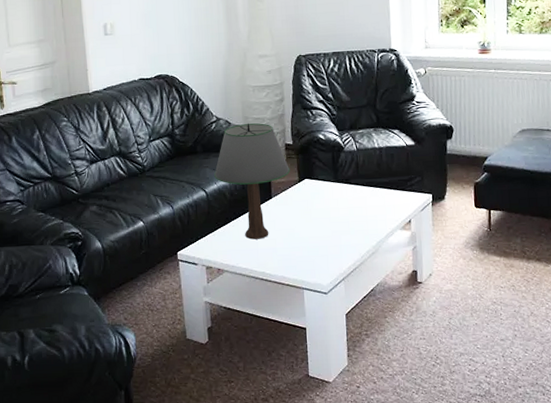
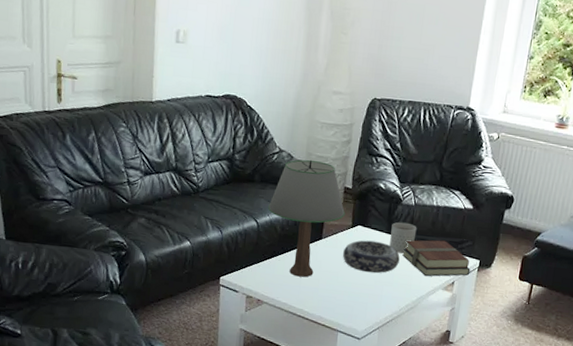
decorative bowl: none [294,191,352,225] -> present [342,240,400,274]
mug: none [338,168,364,200] -> present [389,222,417,254]
books: none [353,180,425,219] -> present [402,240,471,277]

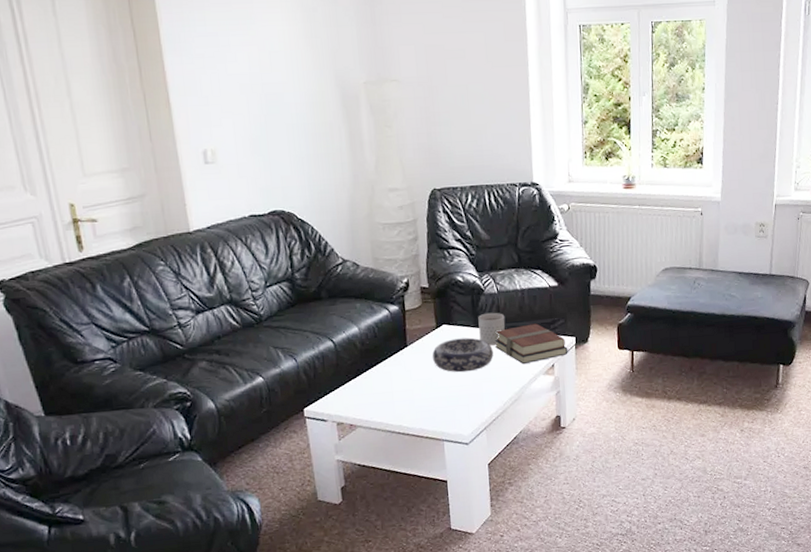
table lamp: present [267,159,346,277] -> none [341,264,427,392]

